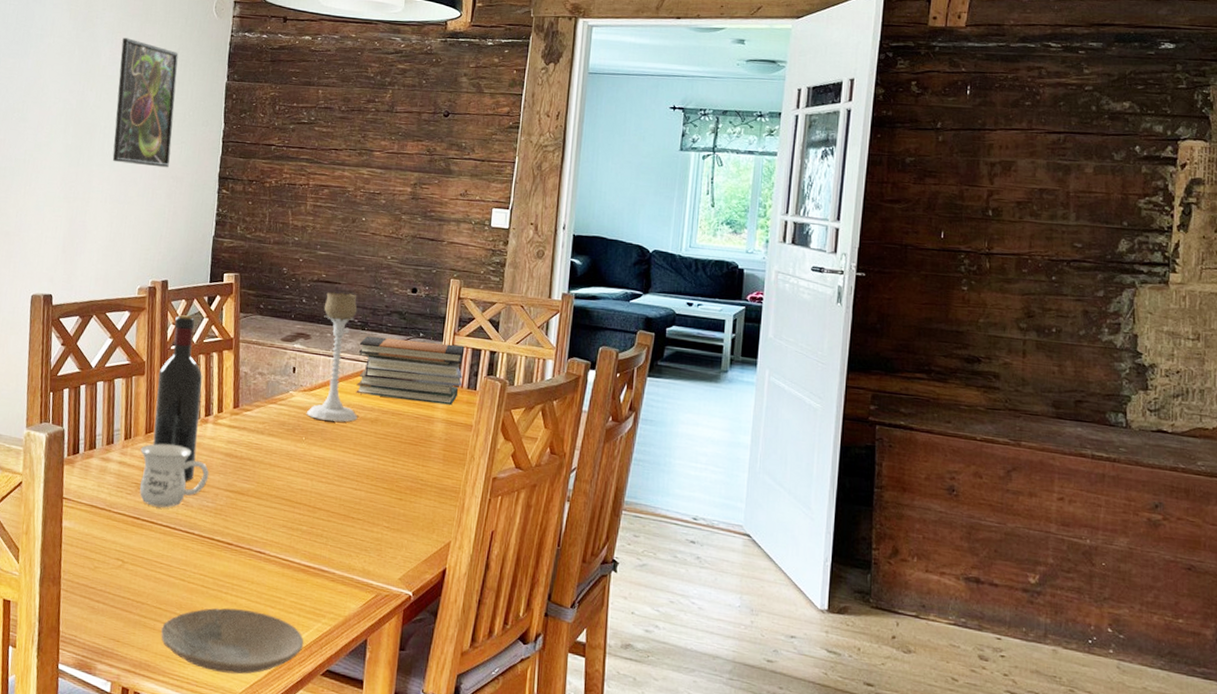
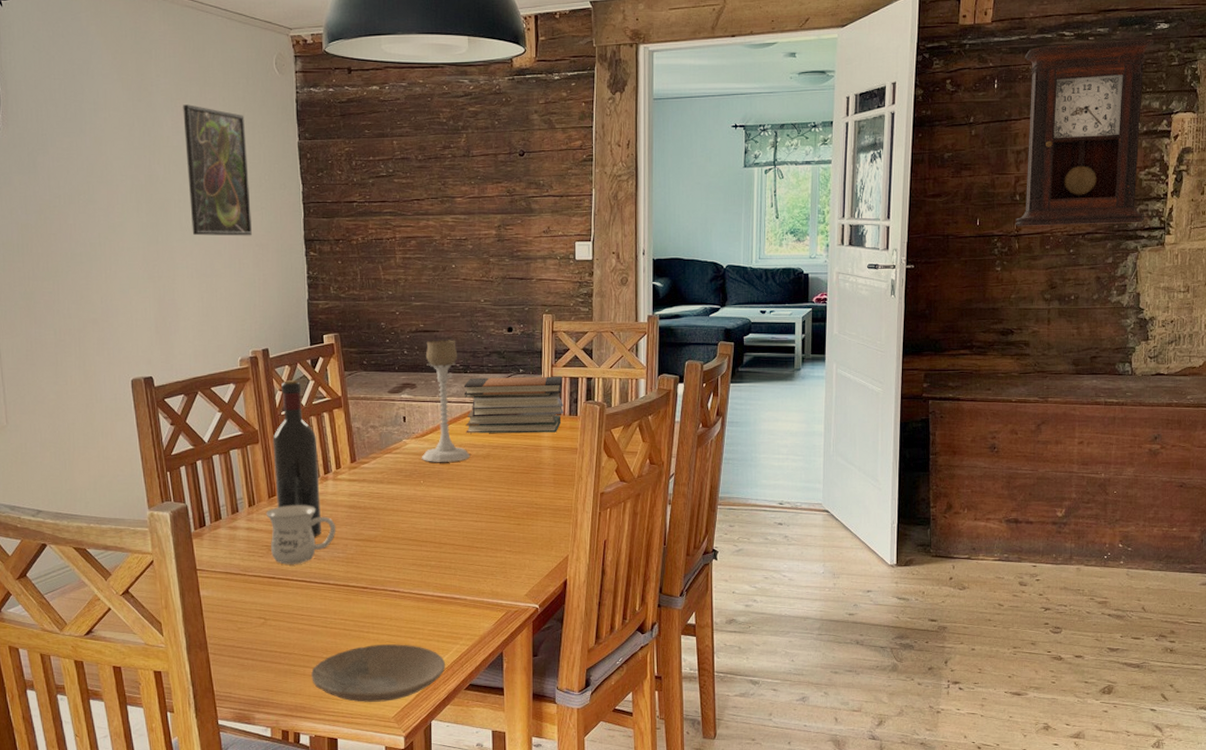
pendulum clock: none [987,55,1157,256] -> present [1016,38,1154,226]

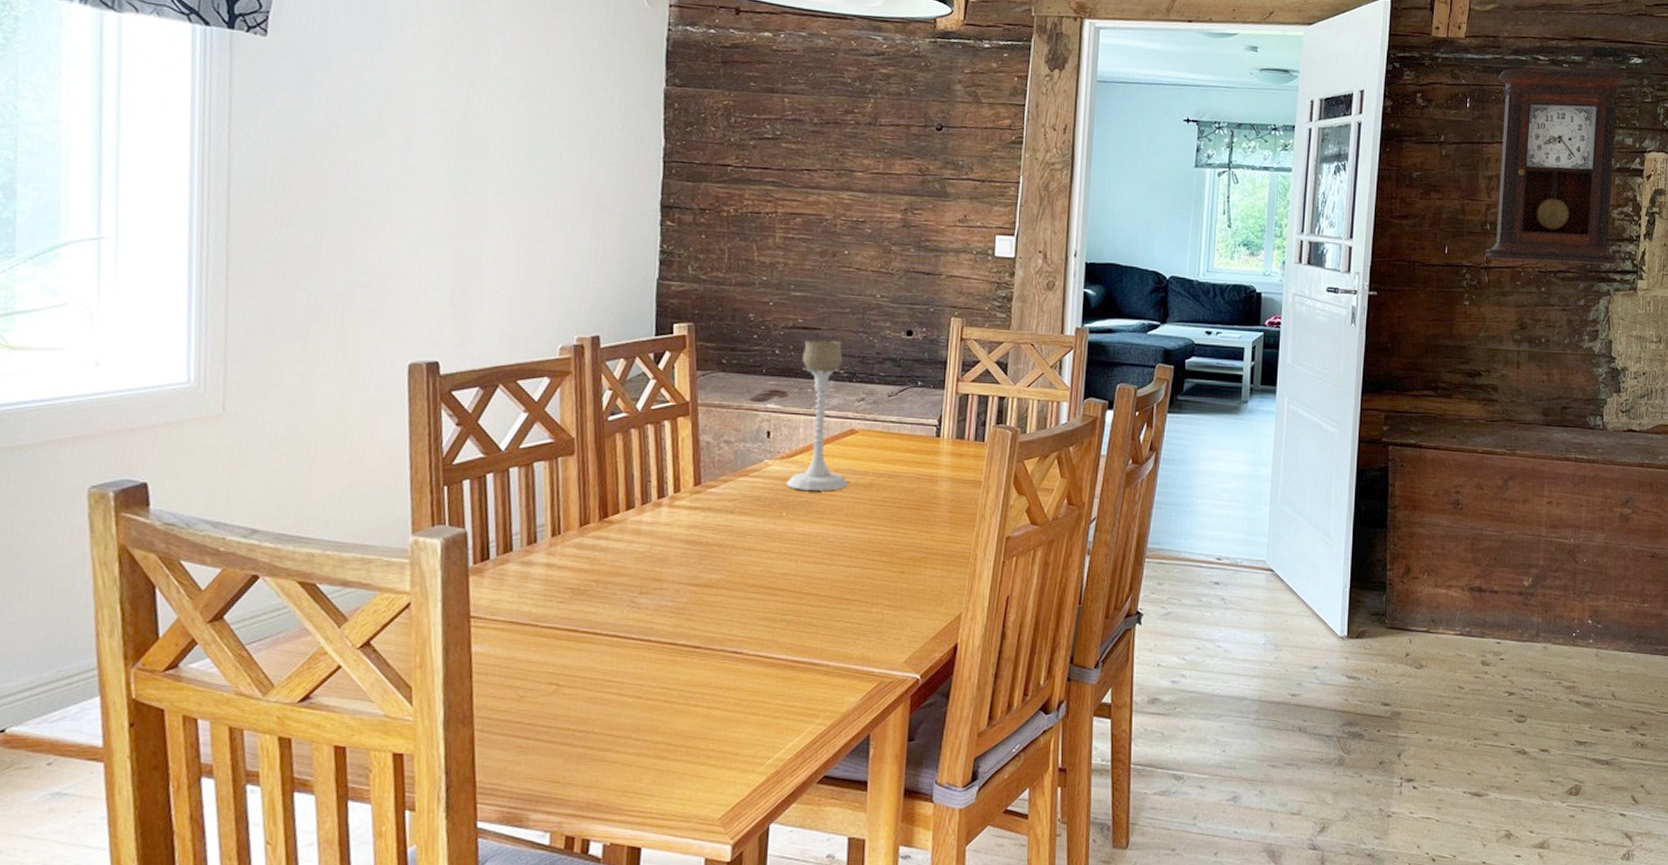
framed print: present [183,104,252,236] -> none [514,29,599,196]
mug: present [265,505,336,565] -> none [573,537,667,614]
wine bottle: present [272,380,321,537] -> none [590,377,652,579]
plate: present [311,644,446,702] -> none [613,722,795,799]
book stack: present [463,376,564,434] -> none [845,388,969,461]

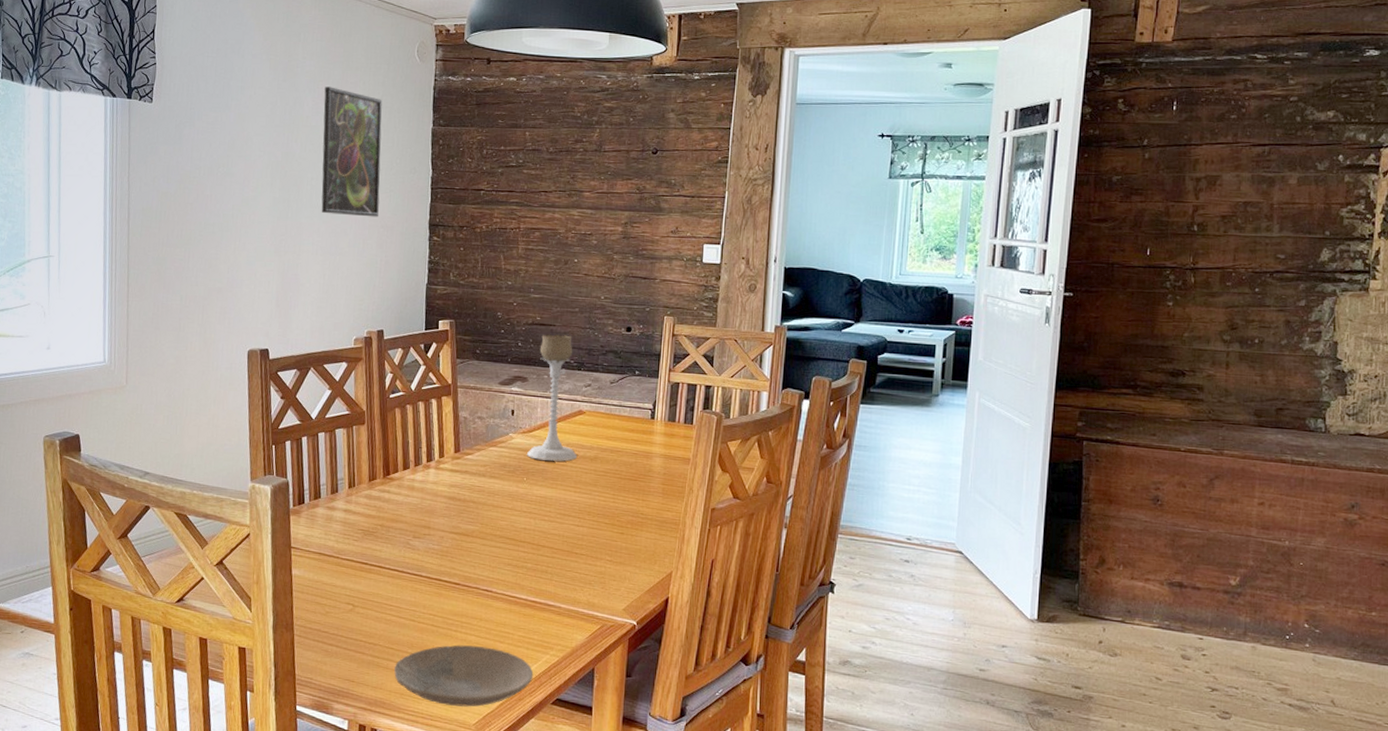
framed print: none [514,29,599,196] -> present [321,86,382,217]
plate: none [613,722,795,799] -> present [394,645,534,707]
pendulum clock: present [1486,68,1628,265] -> none [1192,65,1362,265]

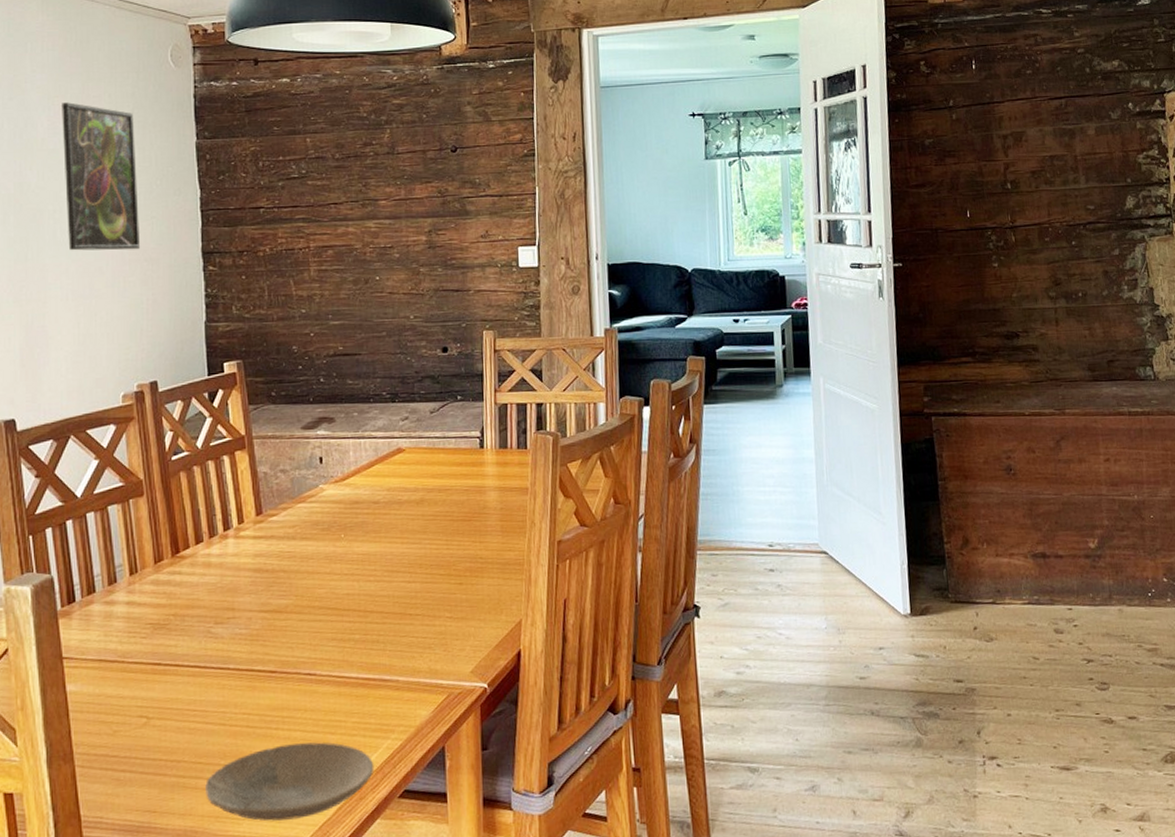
candle holder: present [526,334,577,461] -> none [341,363,400,512]

